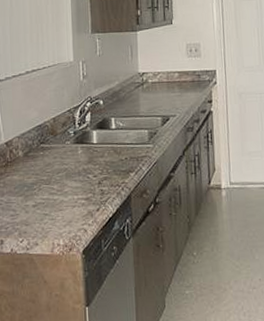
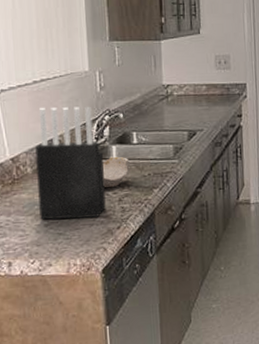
knife block: none [26,94,87,201] -> present [35,106,106,220]
bowl: none [84,141,108,170] -> present [102,156,129,187]

